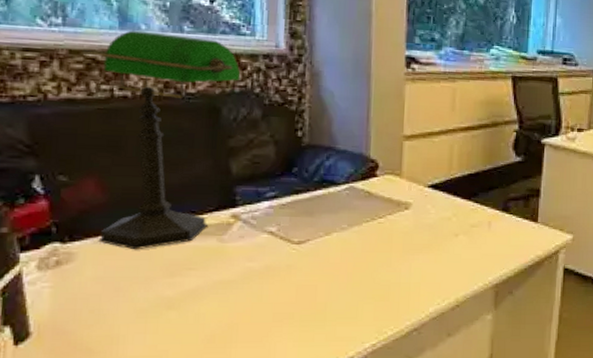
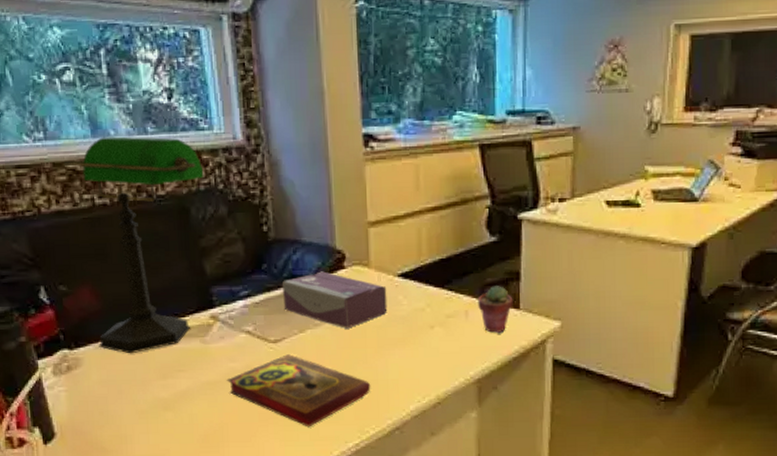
book: none [242,256,393,328] -> present [226,354,371,428]
tissue box: none [311,178,416,233] -> present [283,271,388,329]
potted succulent: none [500,201,533,243] -> present [478,286,513,333]

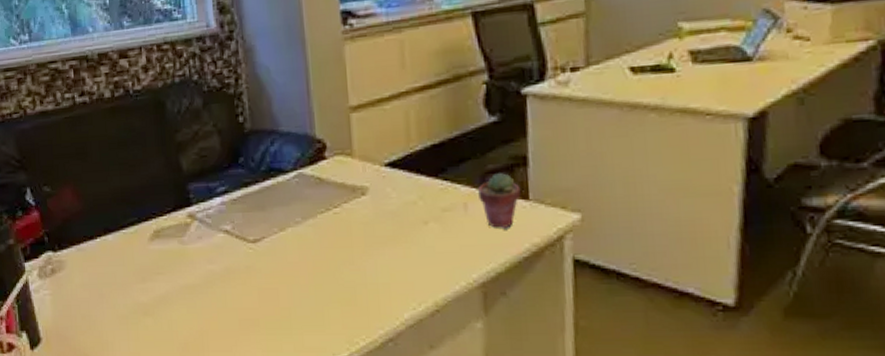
desk lamp: present [63,136,204,354] -> none [46,30,179,256]
book: present [226,354,371,428] -> none [205,255,359,337]
tissue box: present [283,271,388,329] -> none [260,163,375,226]

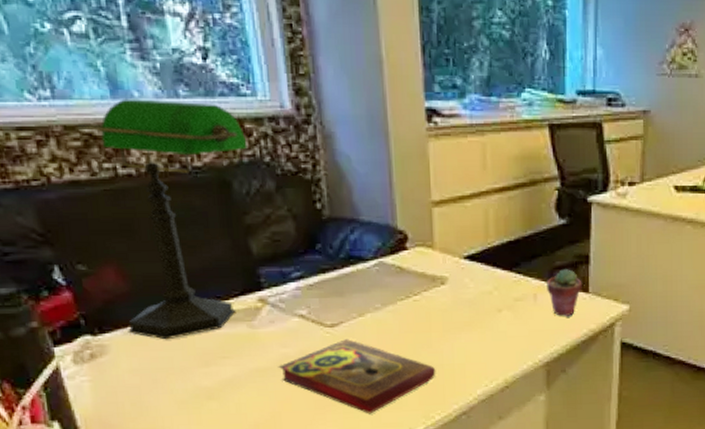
desk lamp: none [46,30,179,256] -> present [77,99,248,340]
book: none [205,255,359,337] -> present [278,339,436,414]

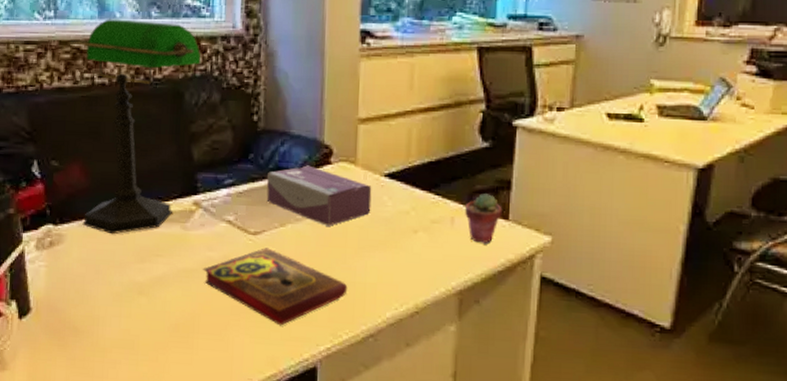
tissue box: none [339,252,453,312] -> present [266,165,372,226]

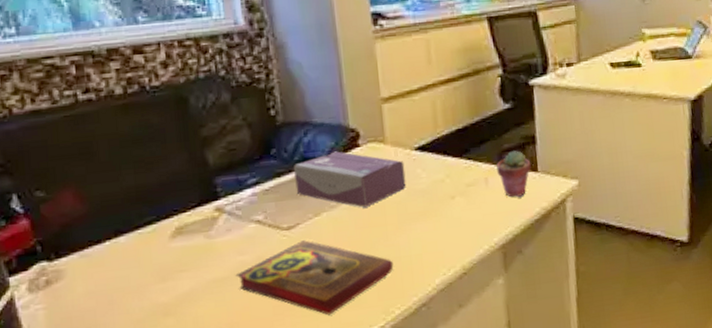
desk lamp: present [69,19,201,235] -> none [40,26,203,259]

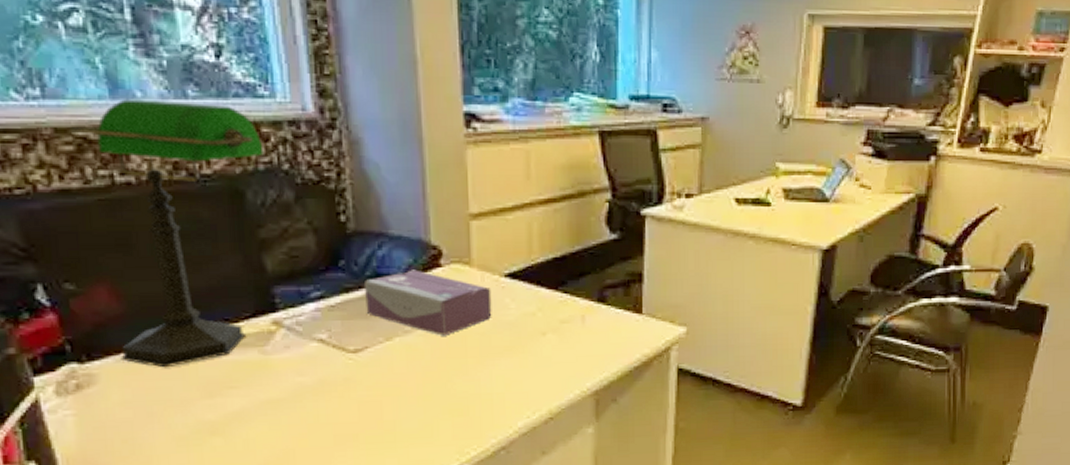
desk lamp: none [40,26,203,259] -> present [69,99,264,368]
book: present [235,240,394,316] -> none [293,366,472,451]
potted succulent: present [496,151,532,198] -> none [596,288,635,340]

